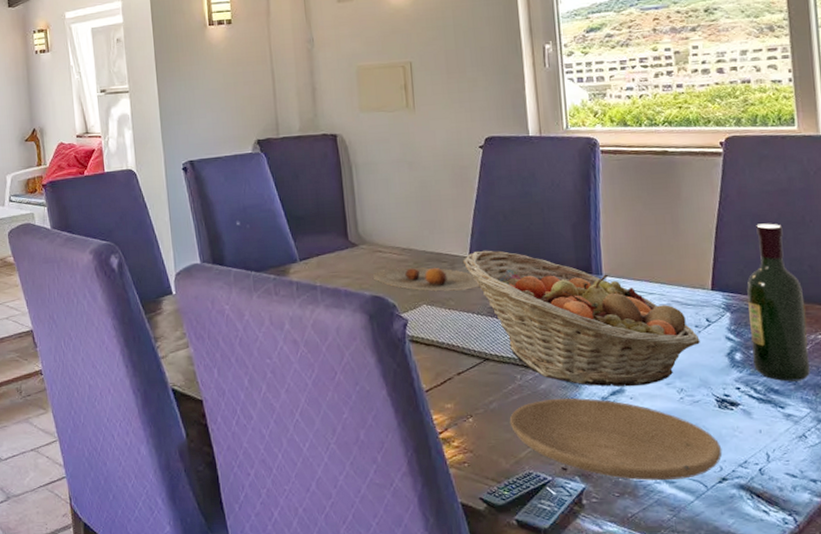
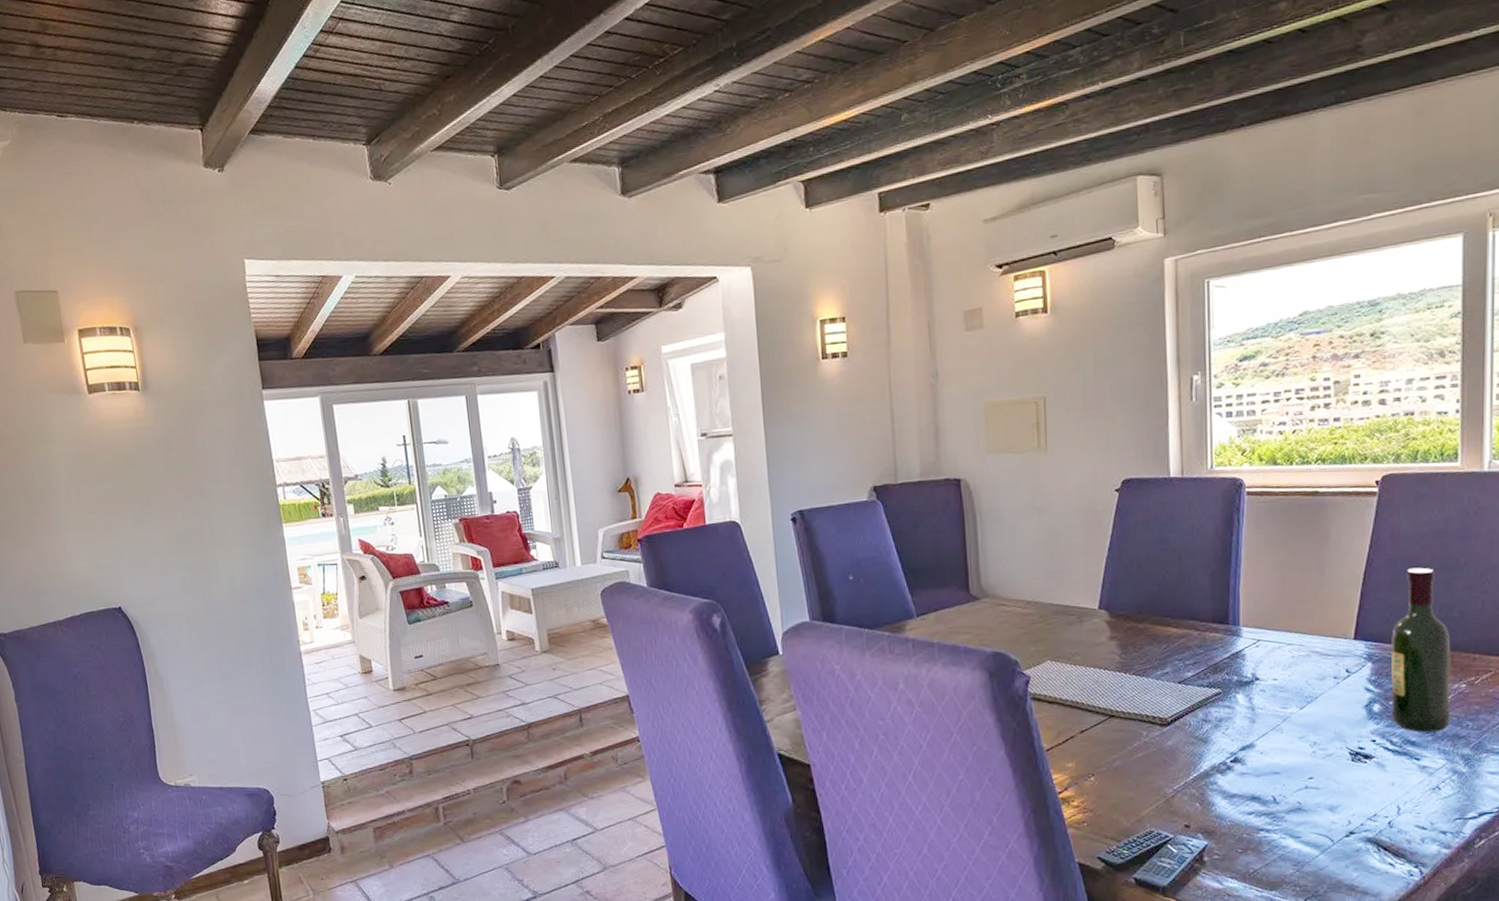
plate: present [373,267,480,291] -> none [995,620,1109,646]
fruit basket: present [462,250,700,387] -> none [1091,601,1338,742]
plate: present [509,398,722,481] -> none [1132,754,1352,836]

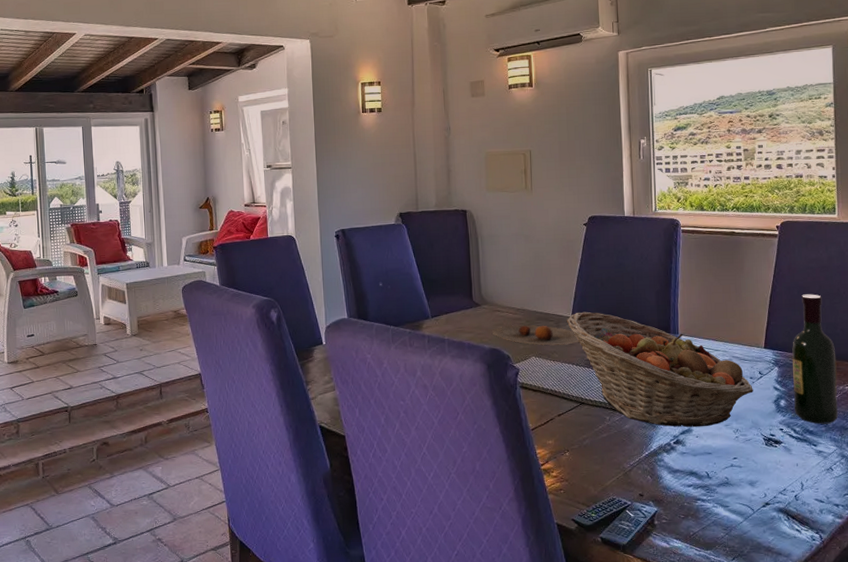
plate: none [995,620,1109,646] -> present [492,325,580,345]
fruit basket: none [1091,601,1338,742] -> present [566,311,753,427]

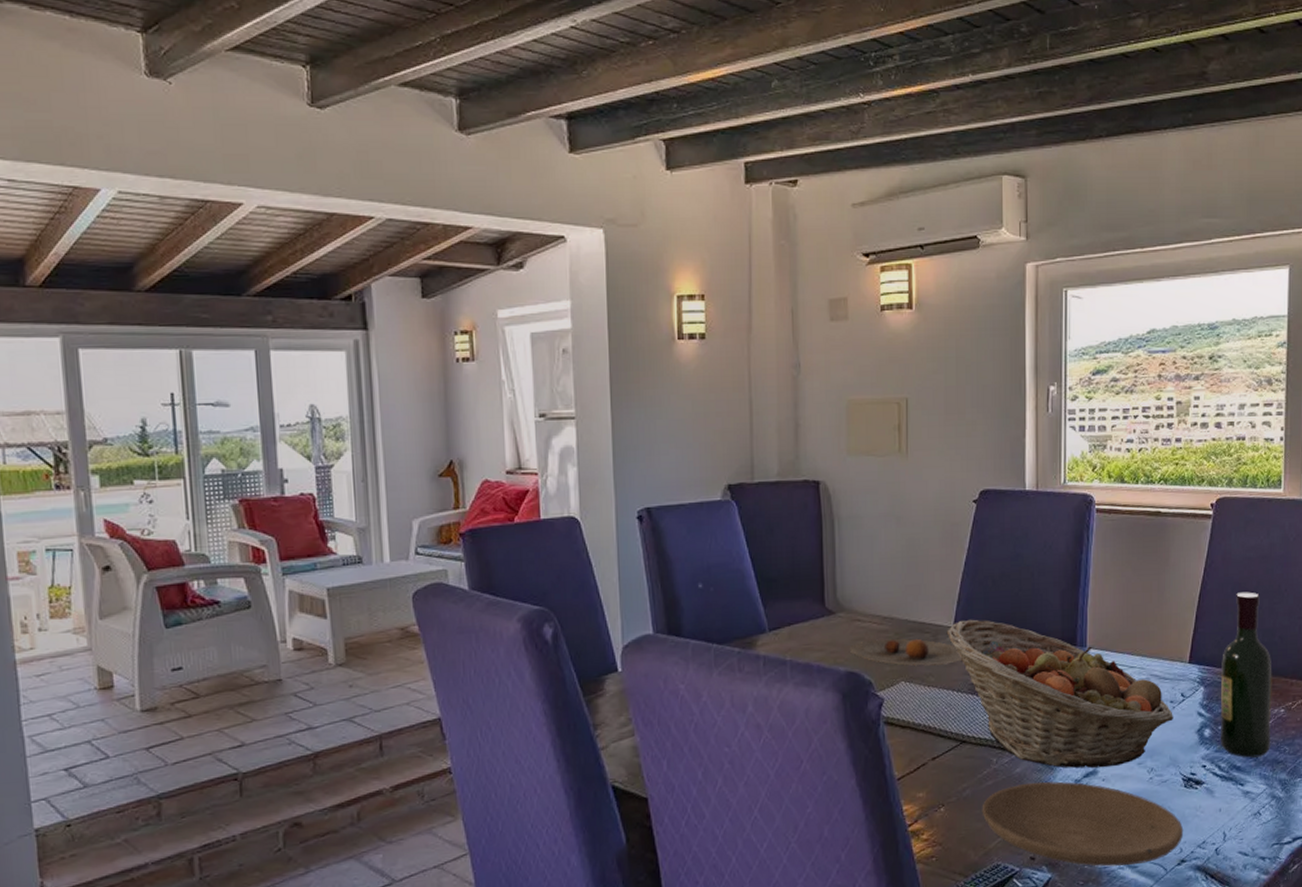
plate: none [599,436,767,505] -> present [982,781,1184,867]

